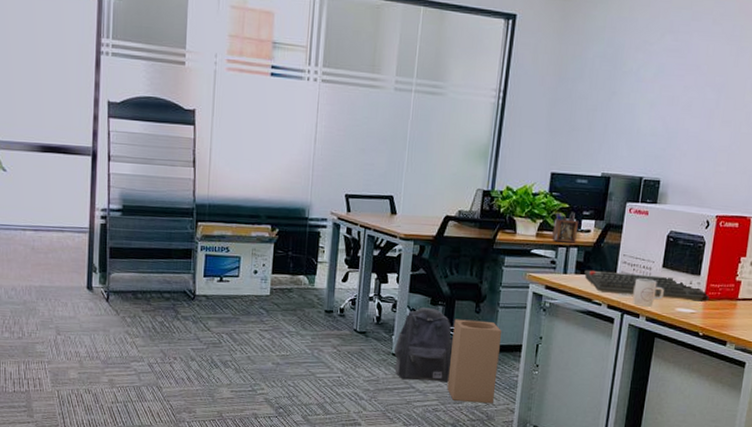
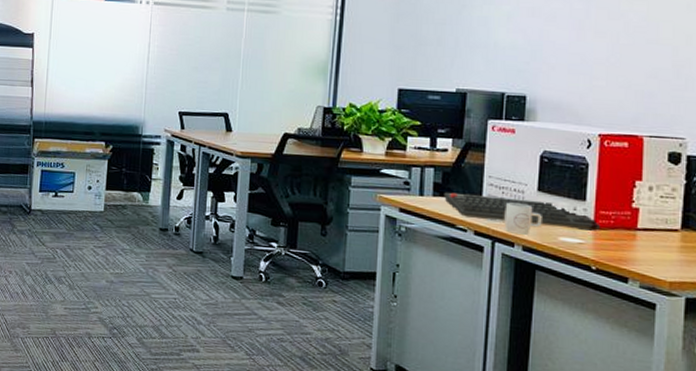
backpack: present [393,306,454,383] -> none [233,227,298,311]
trash bin: present [447,319,502,404] -> none [293,241,353,337]
desk organizer: present [552,211,579,243] -> none [404,129,434,163]

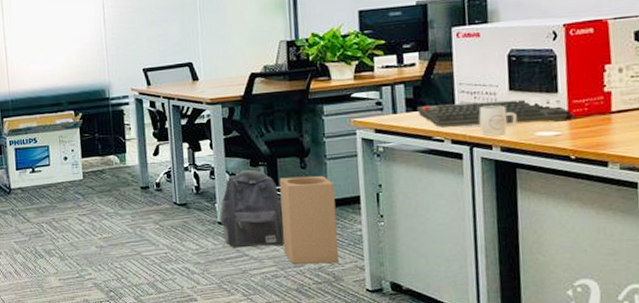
backpack: none [233,227,298,311] -> present [219,169,285,248]
trash bin: none [293,241,353,337] -> present [279,175,339,264]

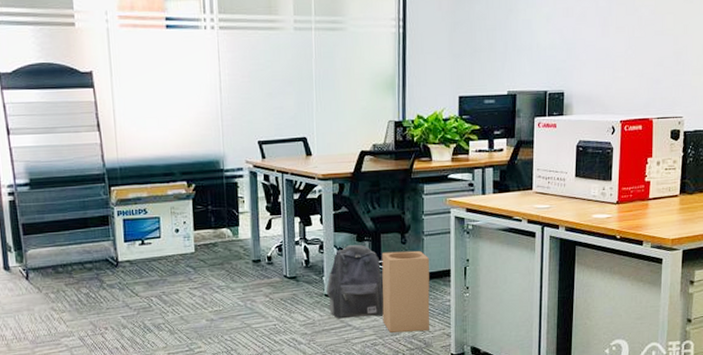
computer keyboard: present [417,99,576,129] -> none [502,185,623,210]
mug: present [478,105,517,137] -> none [551,190,579,218]

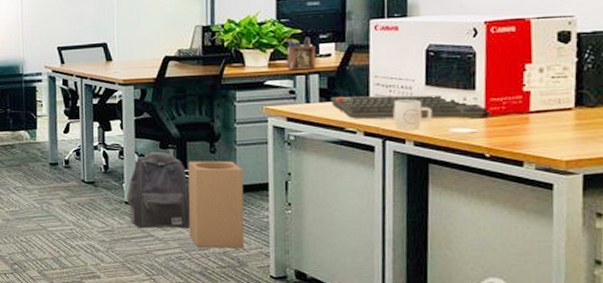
desk organizer: none [467,133,492,164] -> present [286,37,317,70]
computer keyboard: none [502,185,623,210] -> present [330,94,493,120]
mug: none [551,190,579,218] -> present [393,99,432,130]

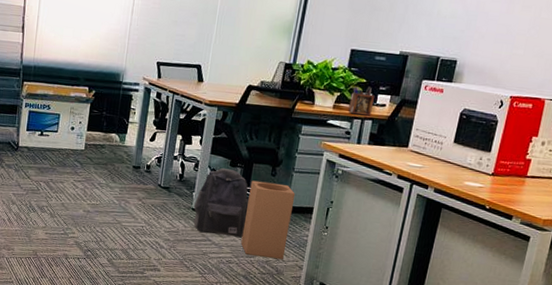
computer keyboard: present [330,94,493,120] -> none [377,141,499,177]
mug: present [393,99,432,130] -> none [422,151,454,179]

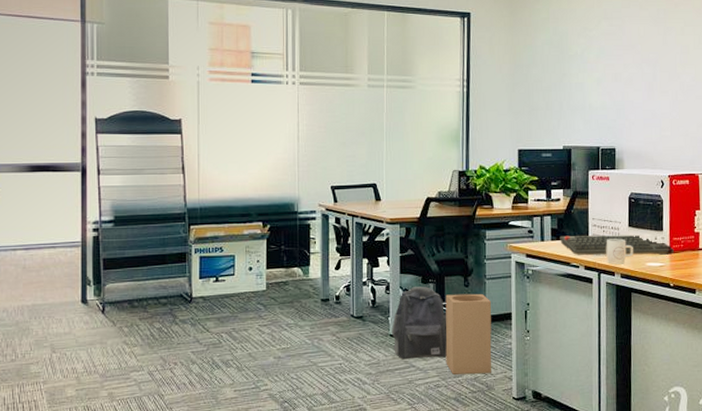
desk organizer: present [348,85,375,116] -> none [526,184,549,212]
computer keyboard: none [377,141,499,177] -> present [560,234,675,256]
mug: none [422,151,454,179] -> present [606,238,633,265]

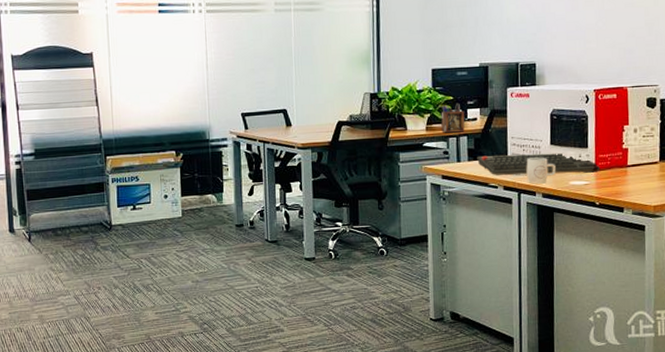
backpack: present [391,286,448,360] -> none [305,210,363,282]
trash bin: present [445,293,492,375] -> none [359,216,408,296]
desk organizer: none [526,184,549,212] -> present [441,103,465,133]

